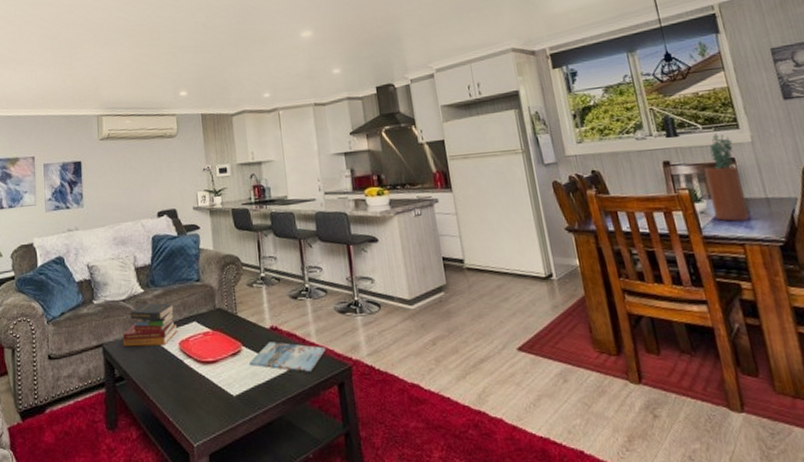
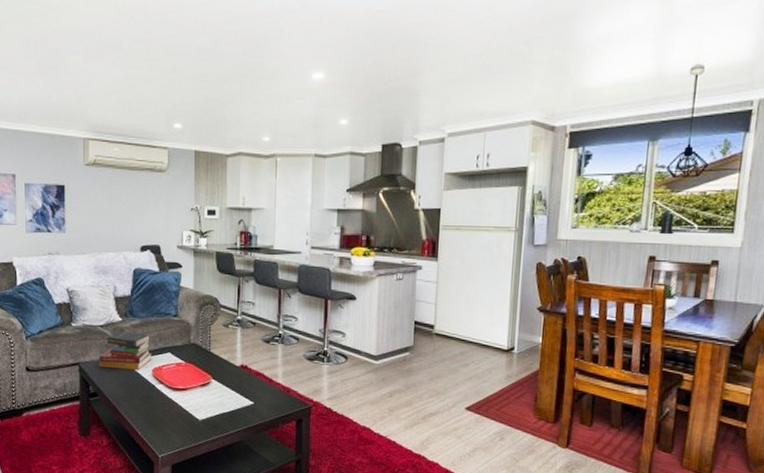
magazine: present [249,341,326,373] -> none [217,378,290,409]
vase: present [704,133,749,222] -> none [681,235,723,321]

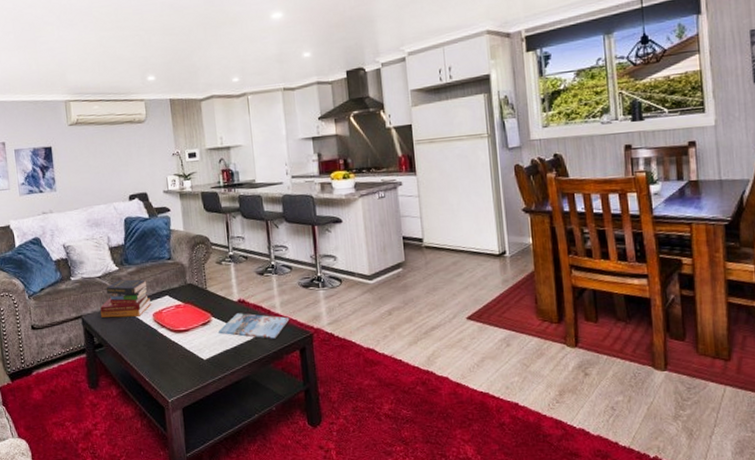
magazine: none [217,378,290,409] -> present [219,313,290,340]

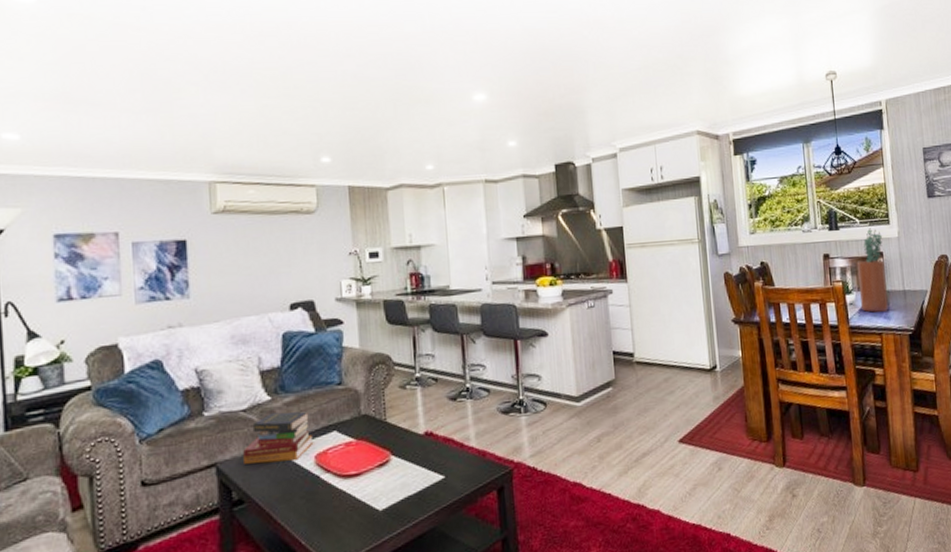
magazine: present [219,313,290,340] -> none [399,448,486,480]
vase: none [665,117,700,203] -> present [857,228,888,313]

